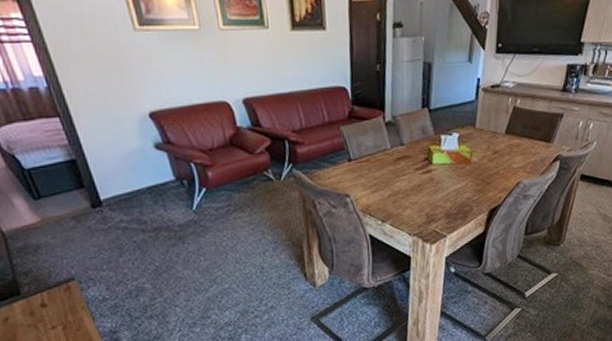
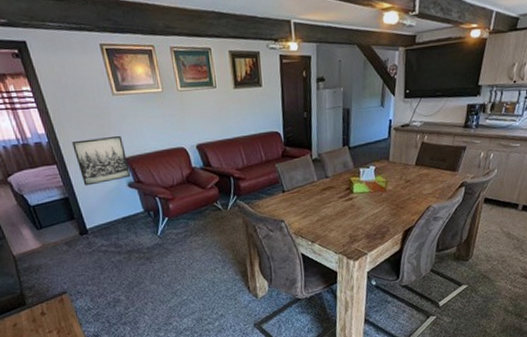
wall art: none [80,82,157,146] -> present [72,135,130,186]

